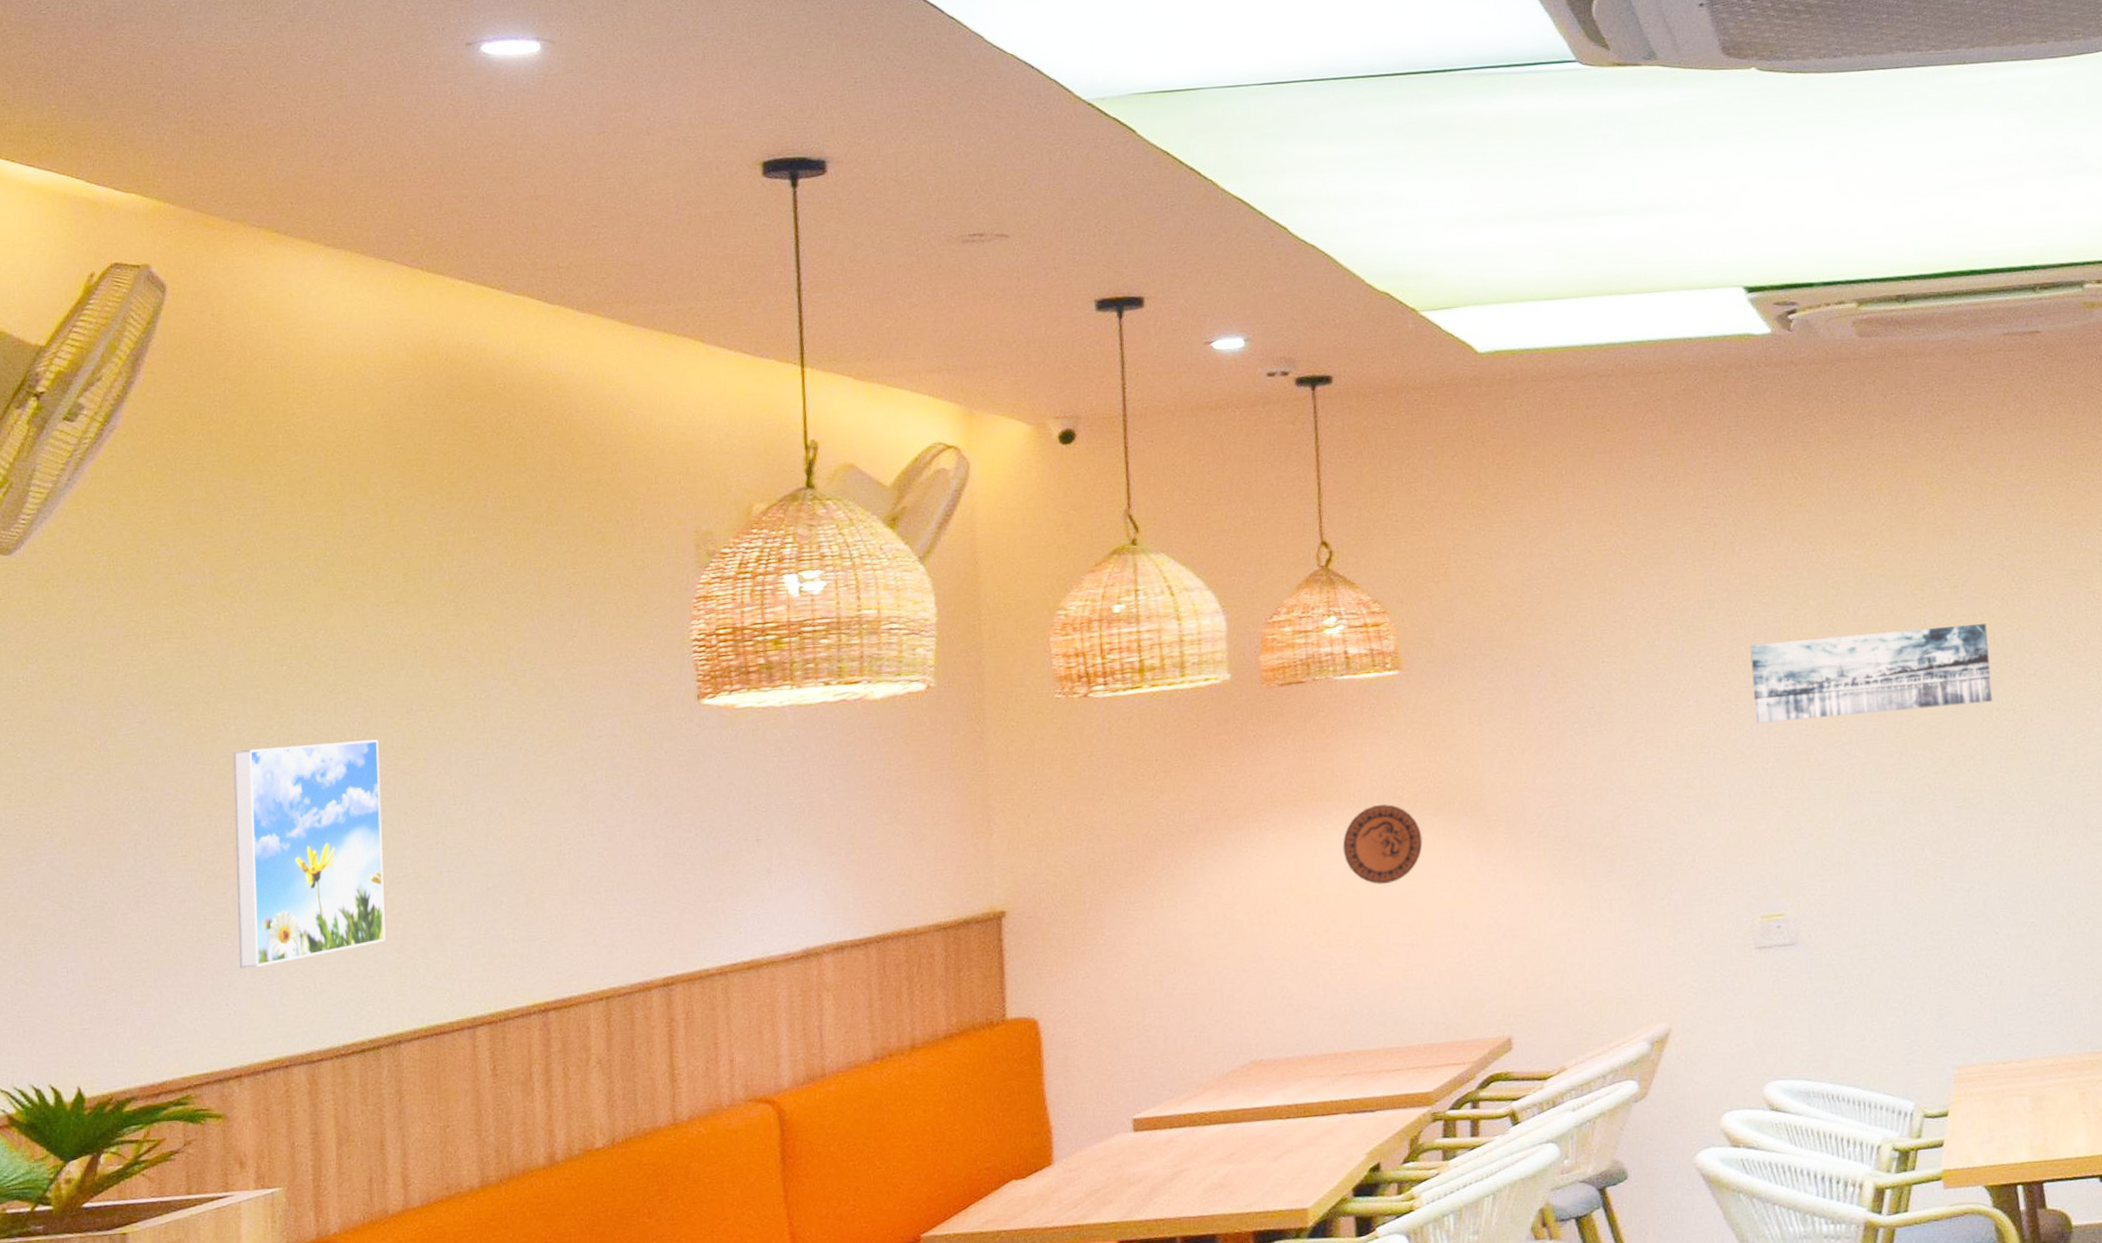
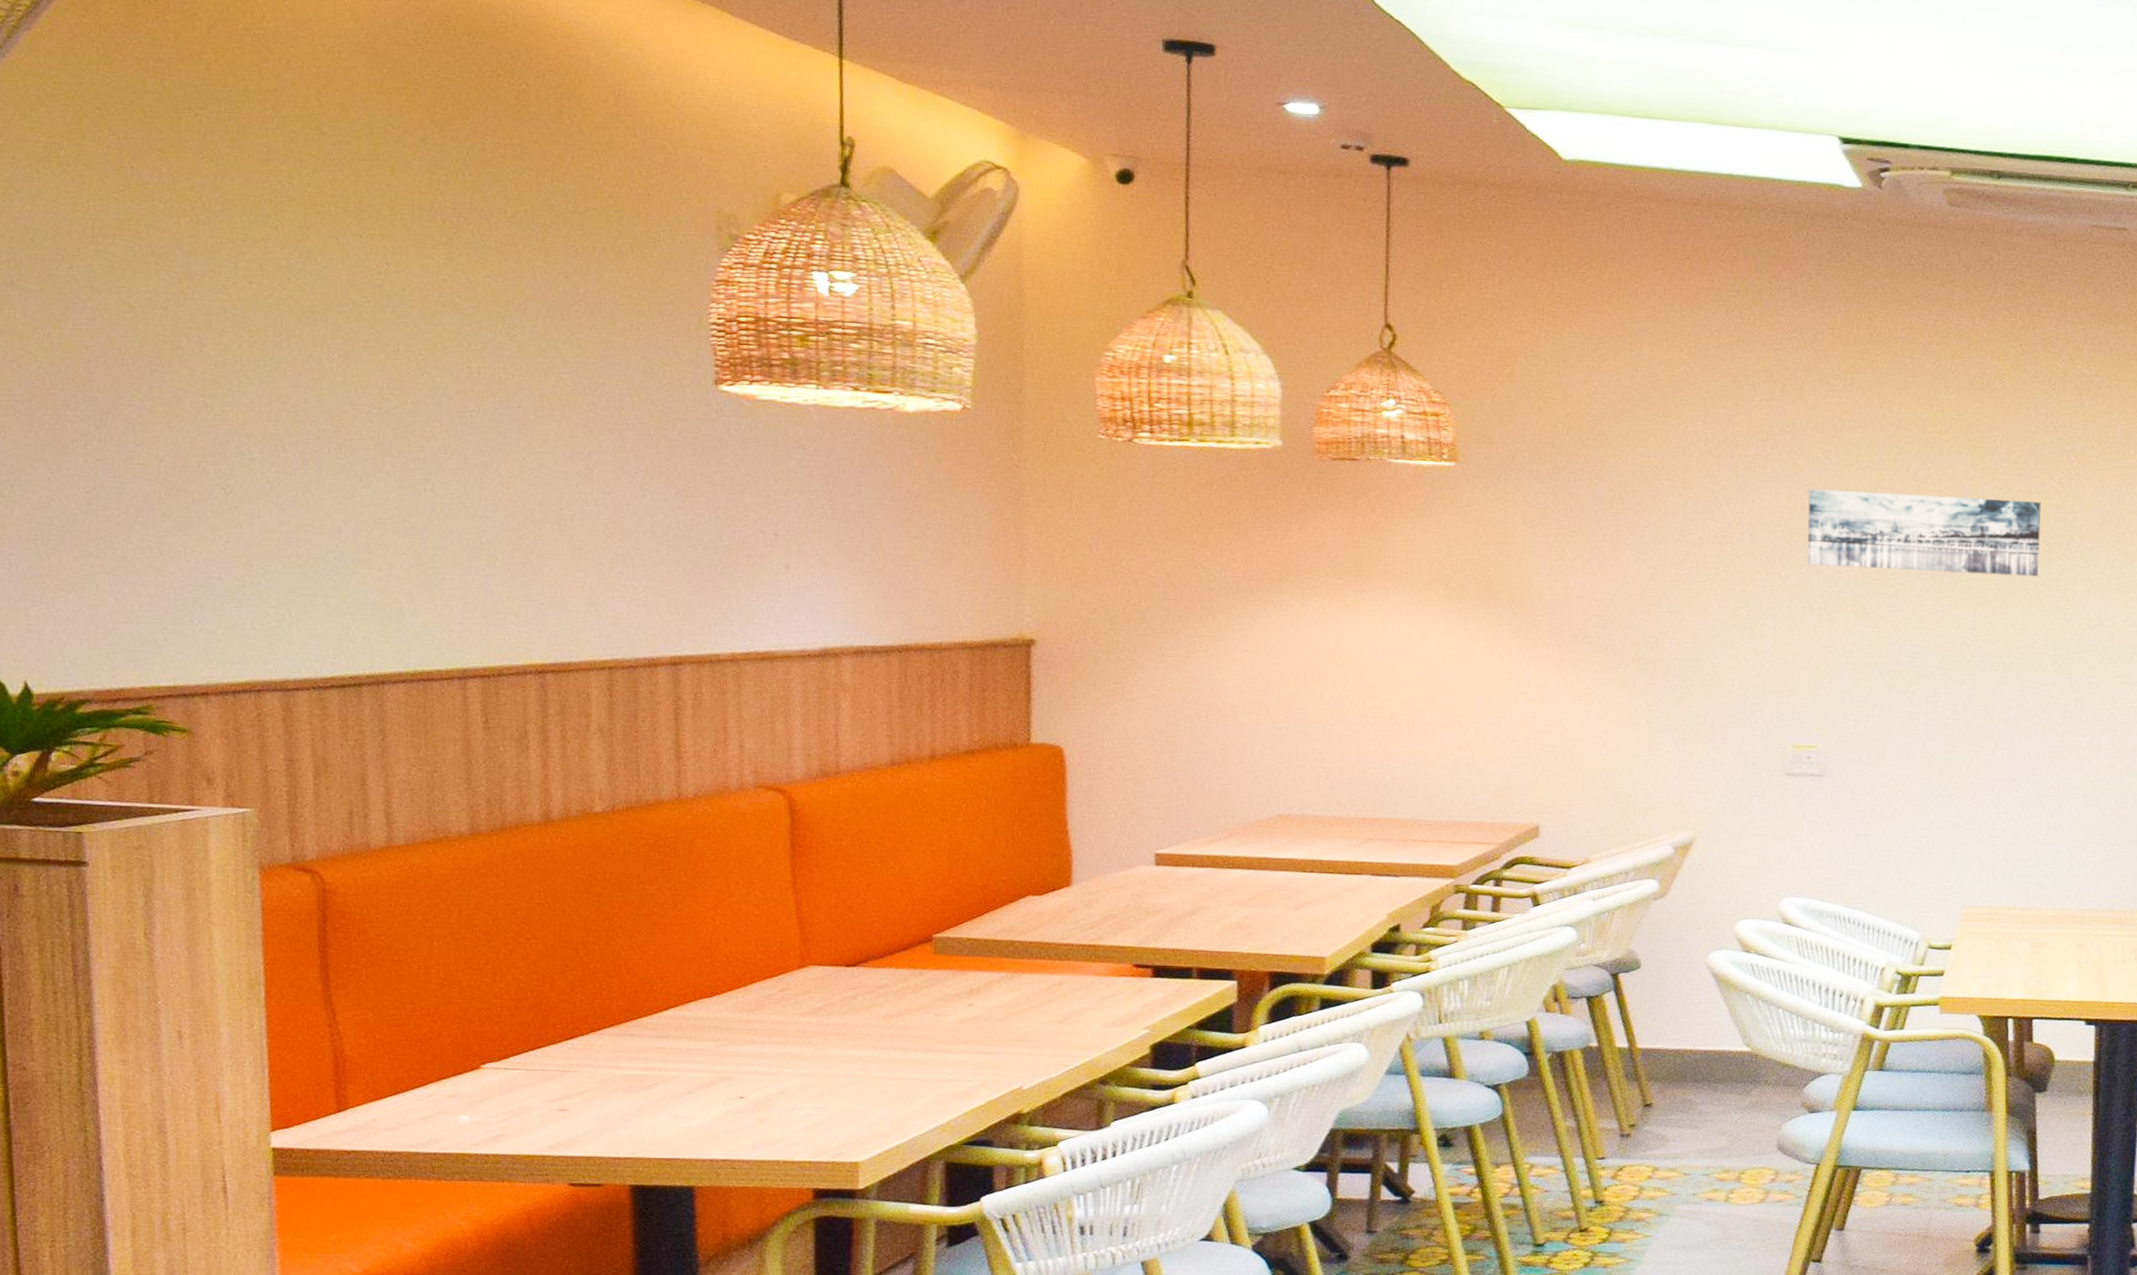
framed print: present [232,739,386,969] -> none [195,363,368,588]
decorative plate: present [1342,803,1423,885] -> none [1385,589,1466,666]

